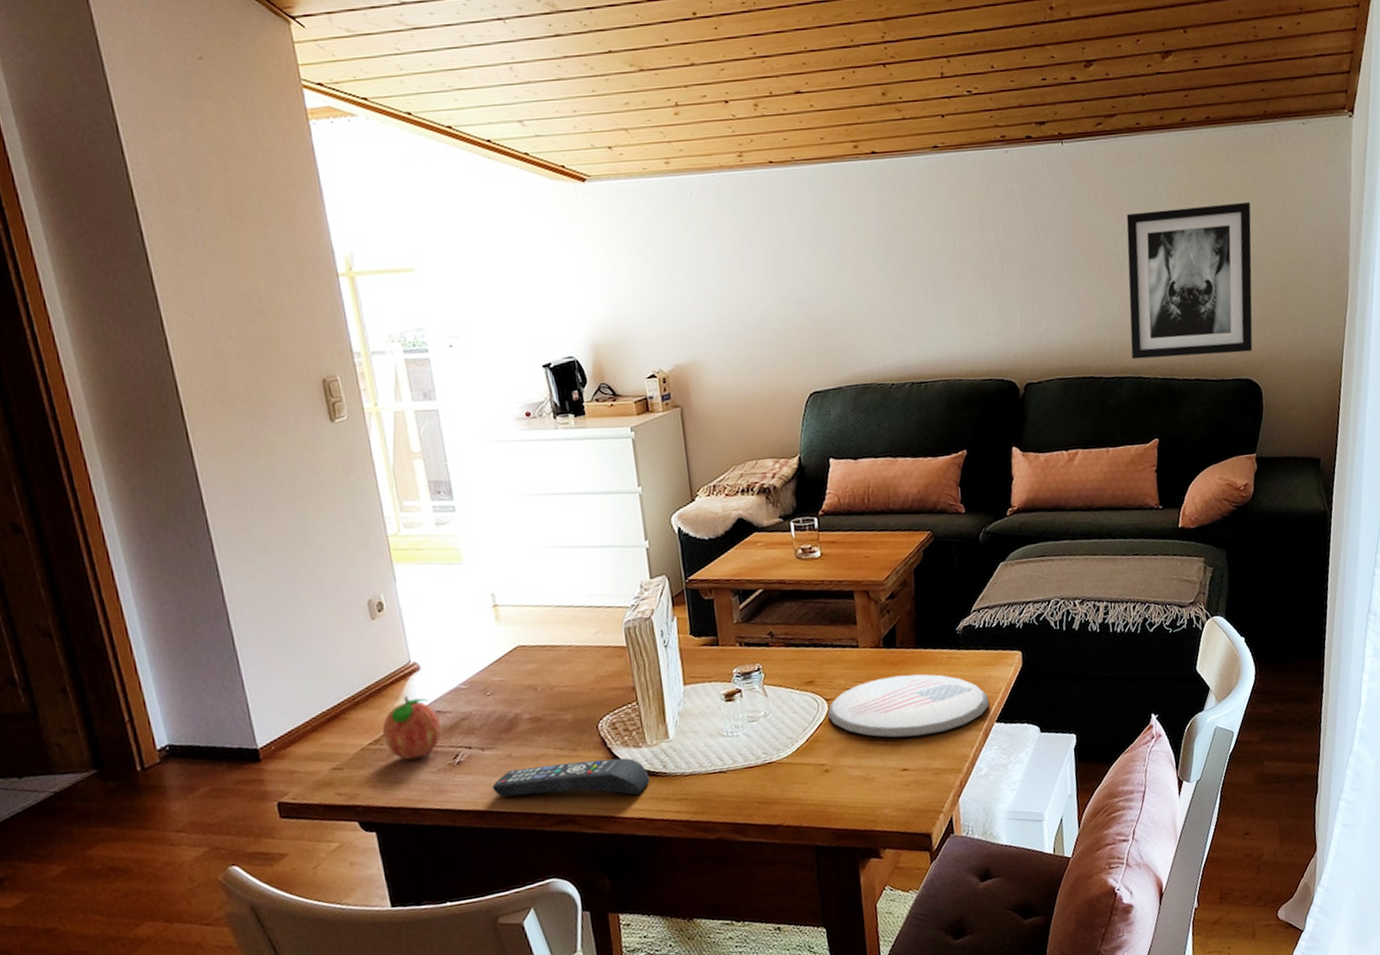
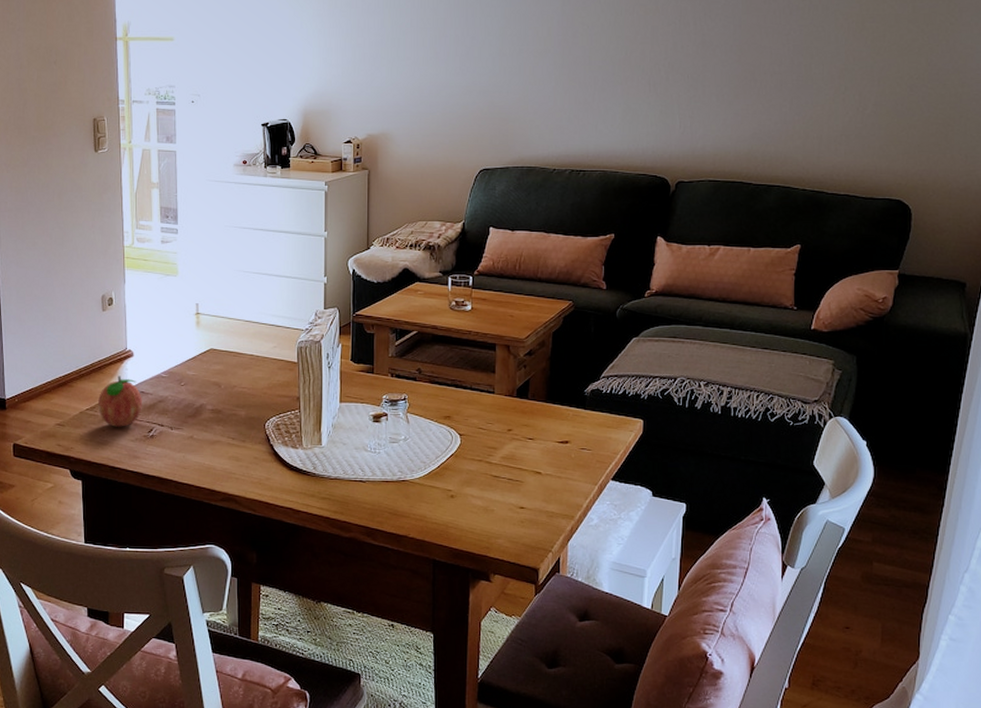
remote control: present [492,758,650,798] -> none [175,449,301,487]
plate: present [827,674,989,738] -> none [459,423,607,481]
wall art: present [1126,201,1253,360] -> none [783,36,921,174]

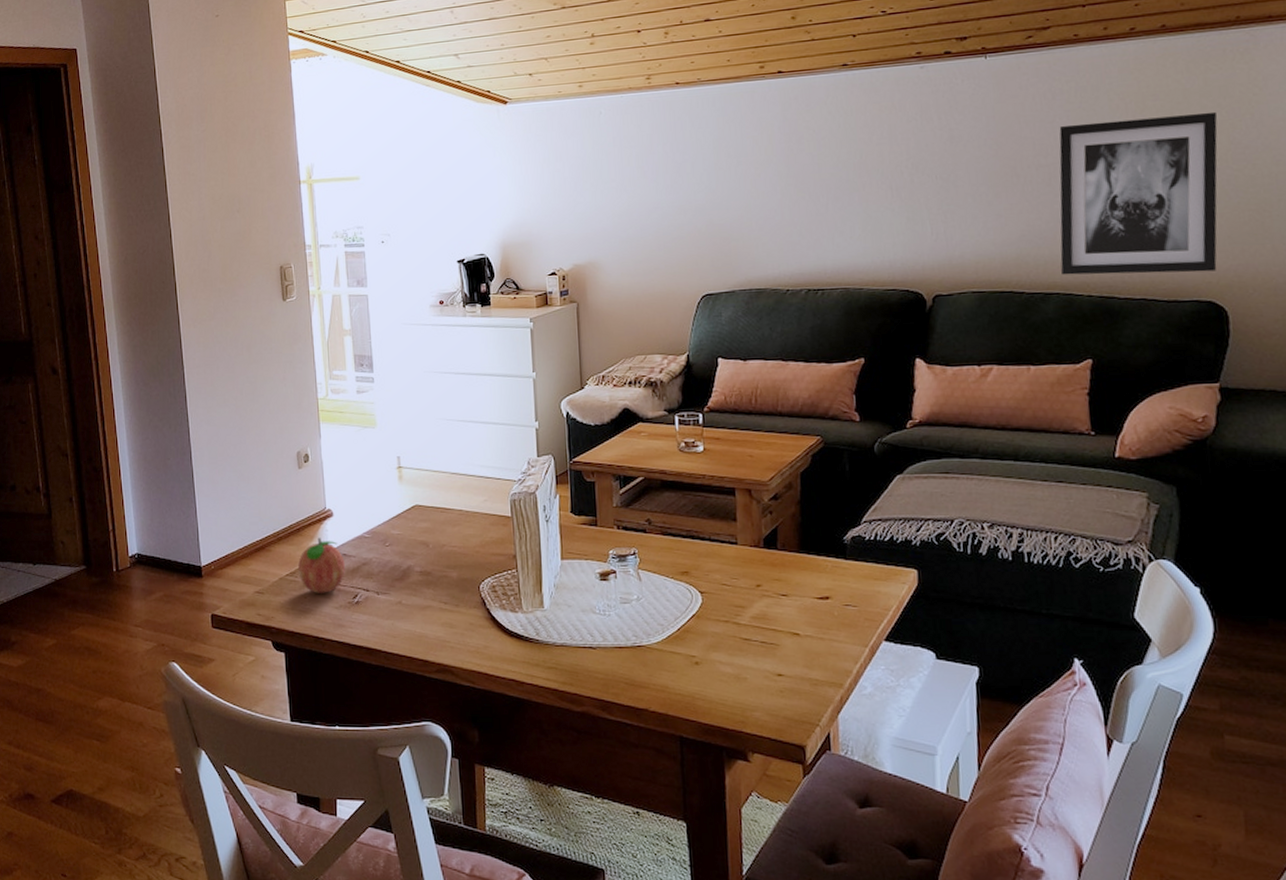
wall art: none [783,36,921,174] -> present [1059,111,1218,275]

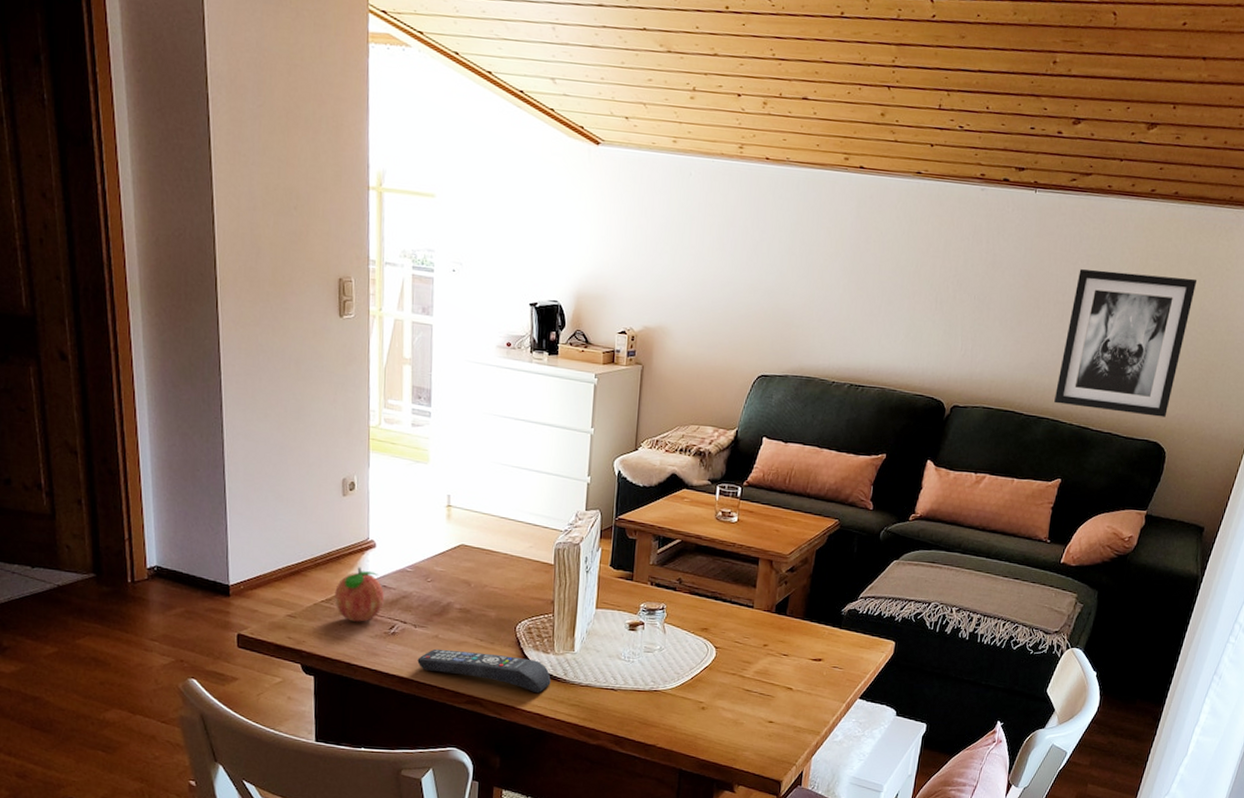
remote control: none [383,615,523,656] -> present [417,649,551,693]

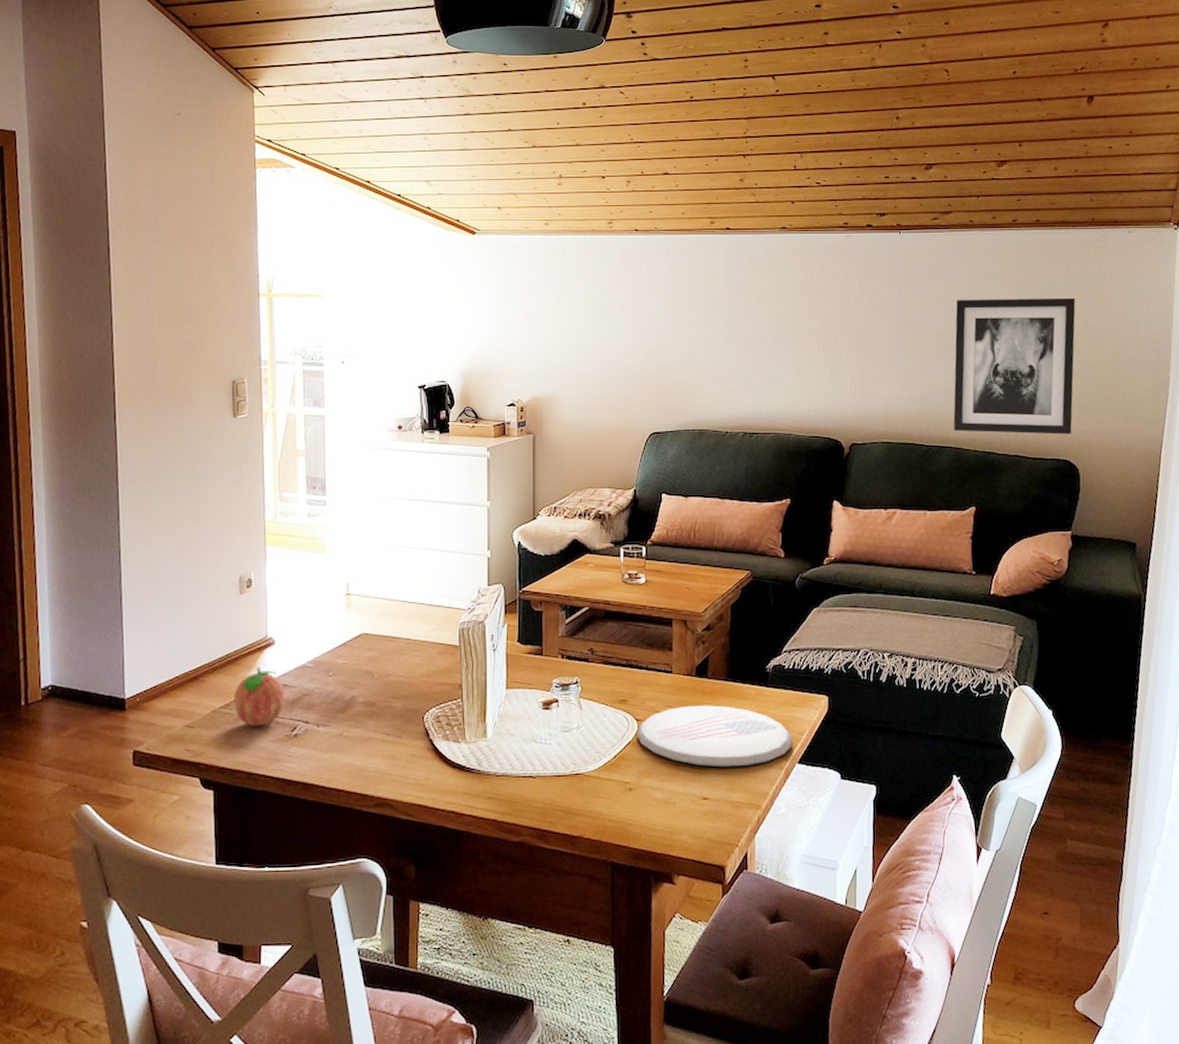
remote control: present [417,649,551,693] -> none [322,748,464,787]
plate: none [714,638,857,697] -> present [636,705,792,768]

